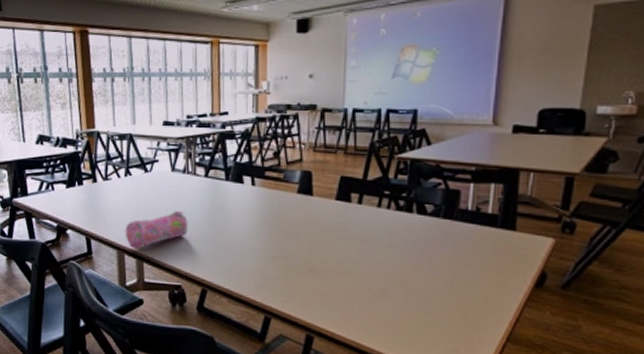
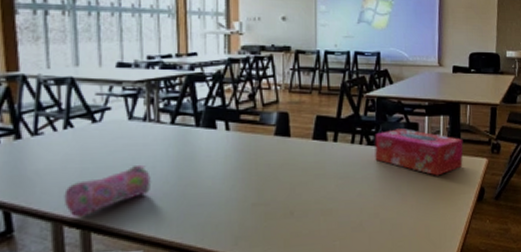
tissue box: none [404,195,521,252] -> present [375,128,463,176]

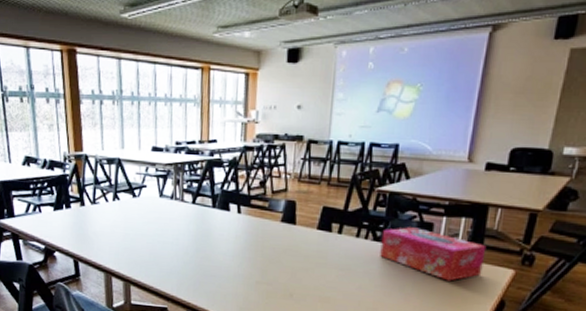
pencil case: present [64,164,152,217] -> none [112,235,176,272]

